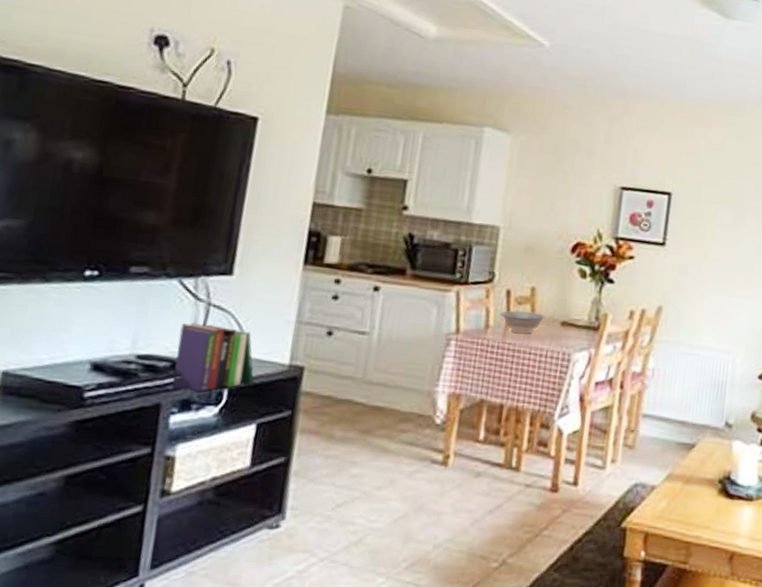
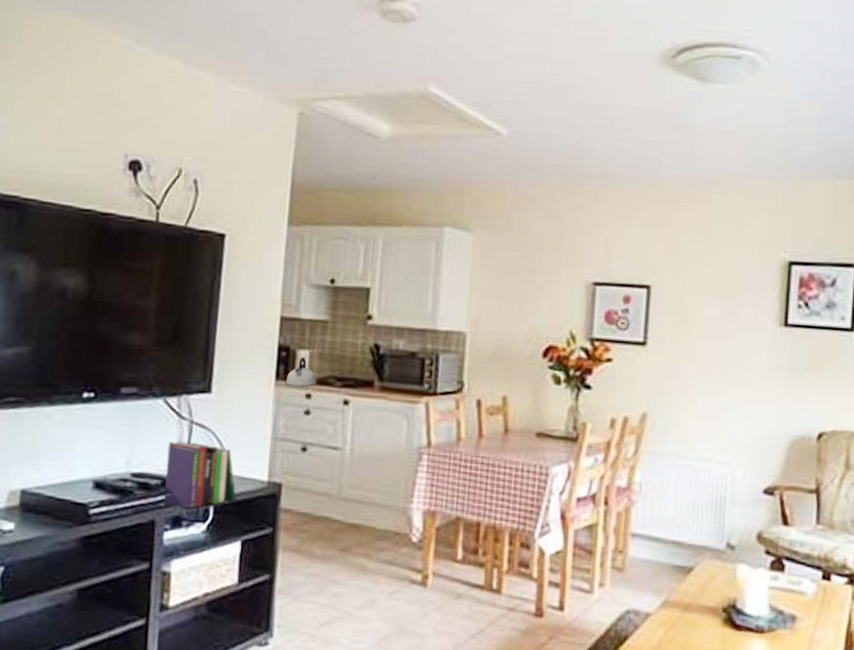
kettle: none [313,243,348,272] -> present [285,357,317,387]
bowl: present [500,310,547,335] -> none [471,421,520,447]

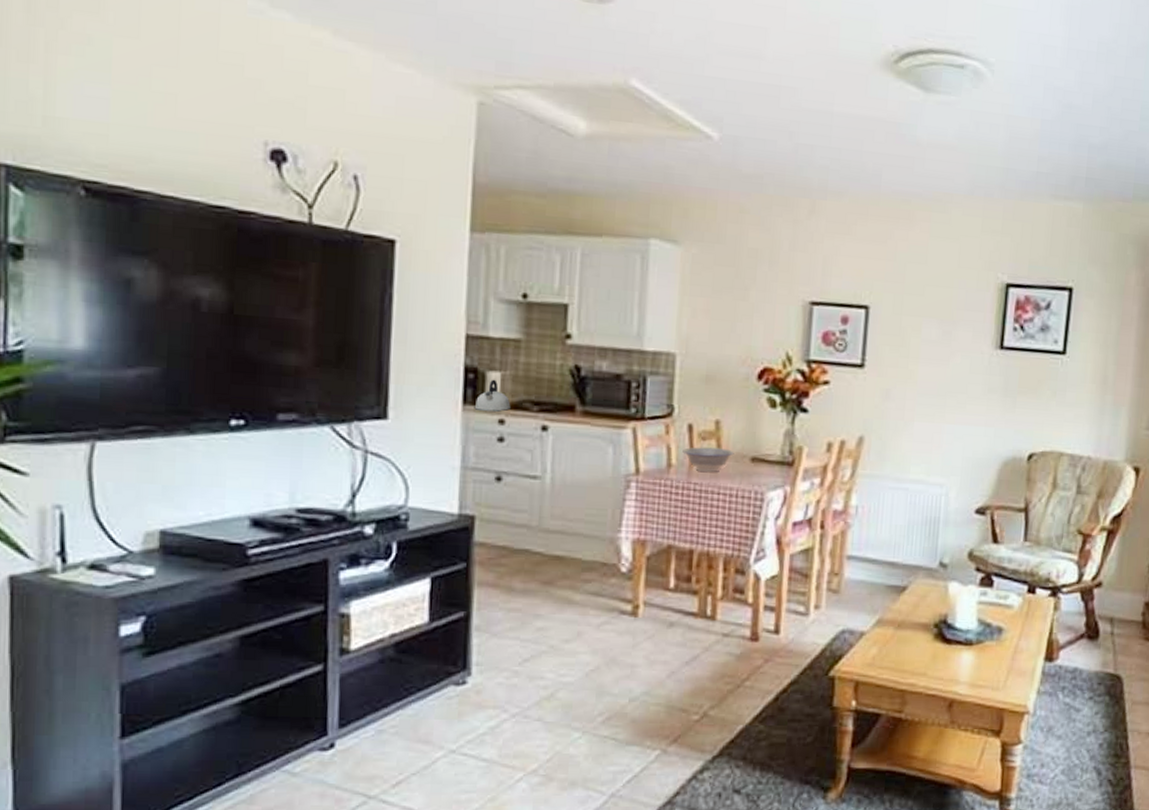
books: present [164,441,236,510] -> none [337,472,423,547]
bowl: none [471,421,520,447] -> present [682,447,734,473]

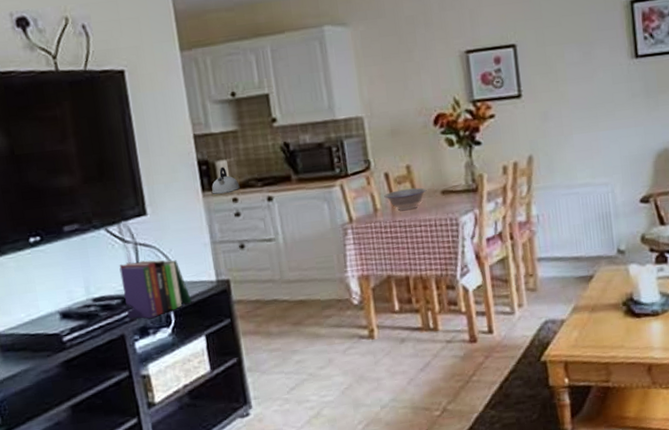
books: none [337,472,423,547] -> present [119,260,192,319]

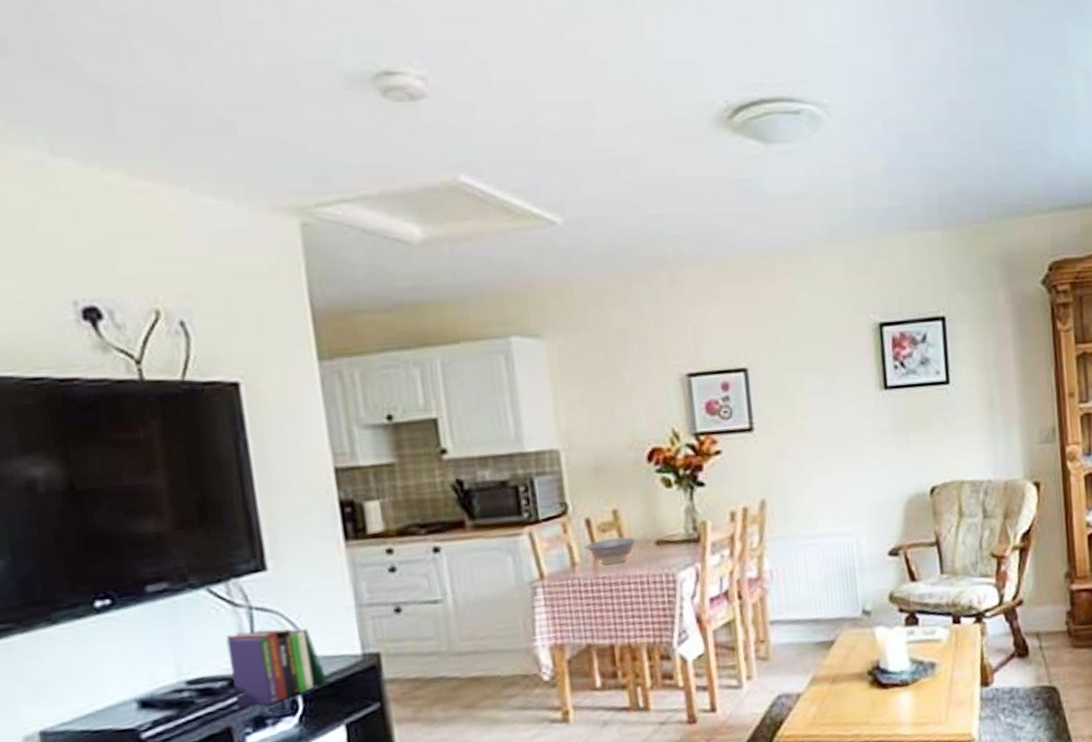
kettle: present [211,166,240,194] -> none [357,509,397,544]

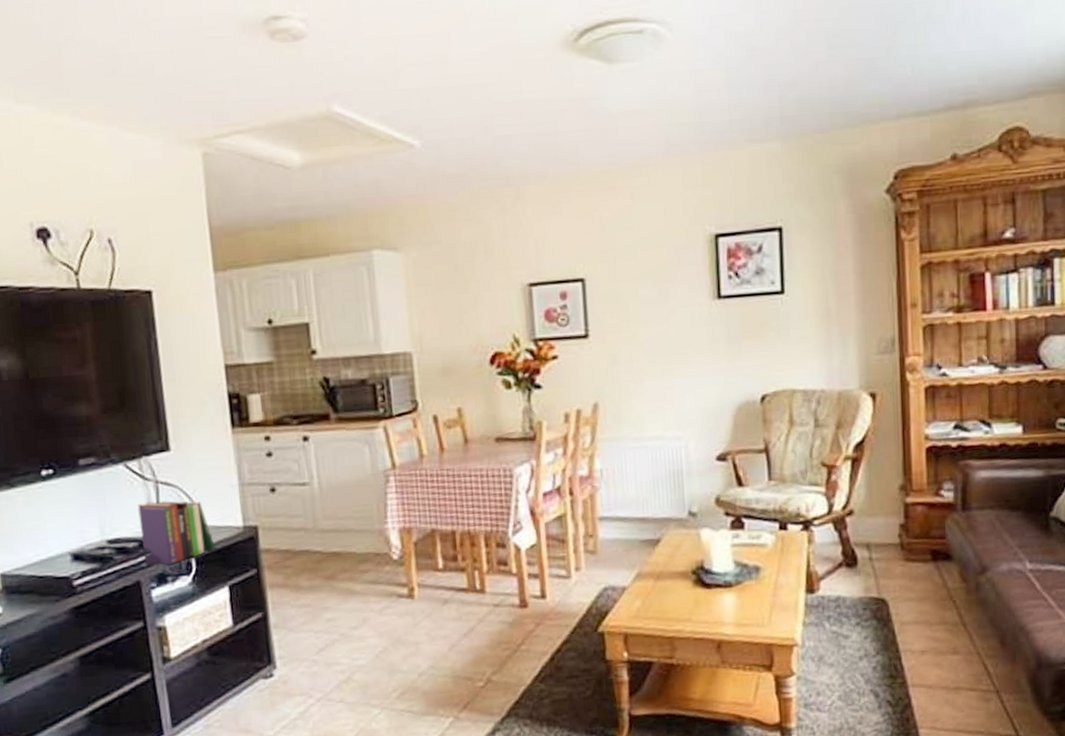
bowl: present [584,536,638,566] -> none [431,433,479,459]

